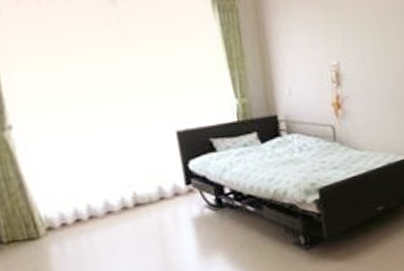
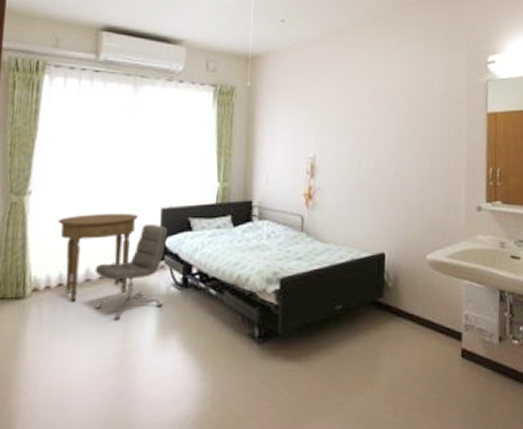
side table: none [55,140,157,236] -> present [58,213,138,302]
chair: none [114,148,200,247] -> present [95,223,168,320]

